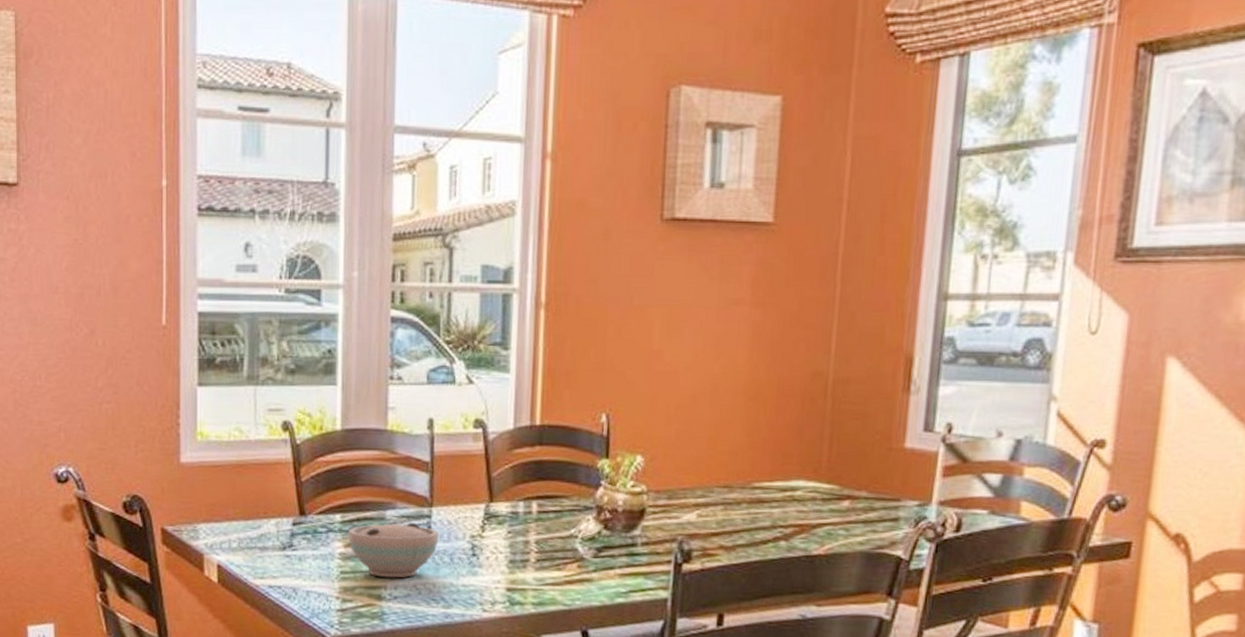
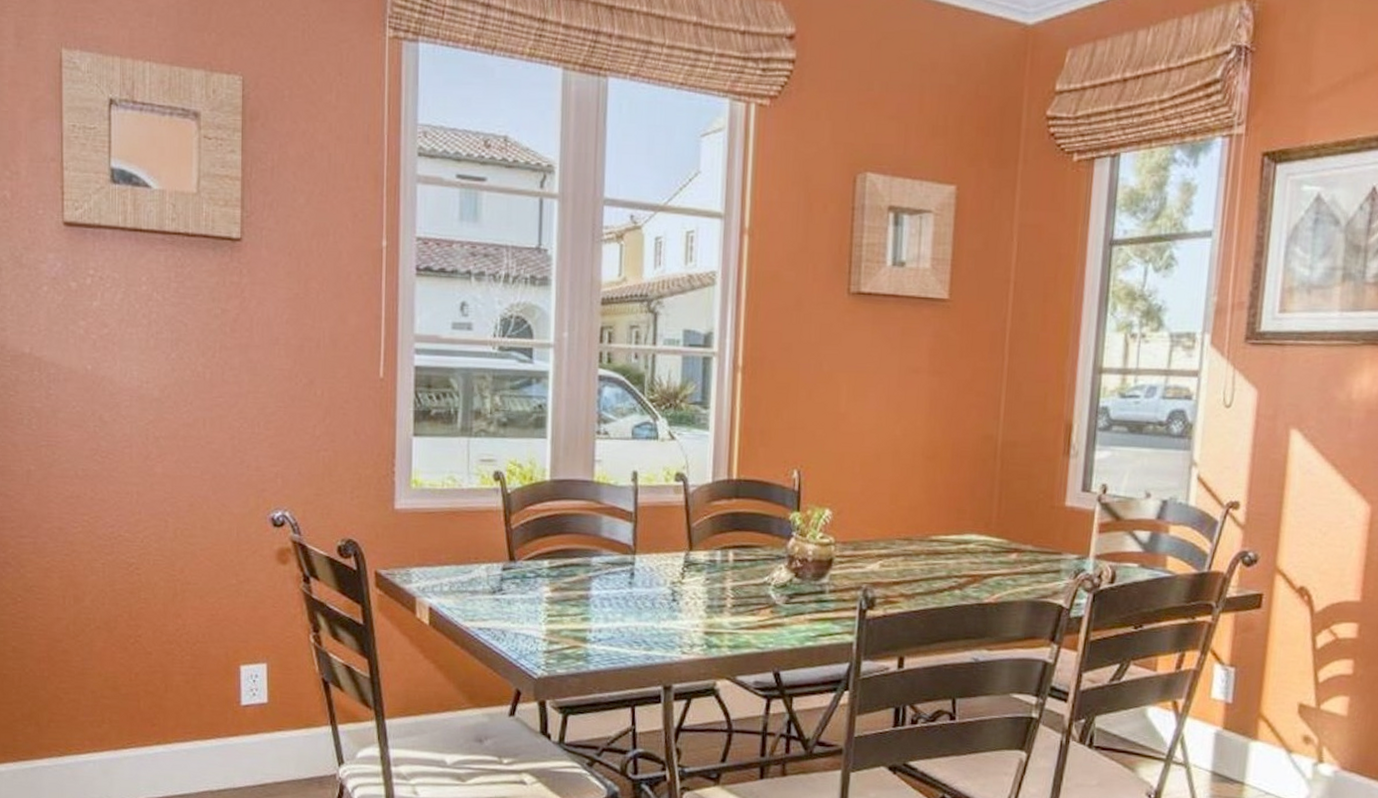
bowl: present [347,523,439,578] -> none [555,569,641,621]

